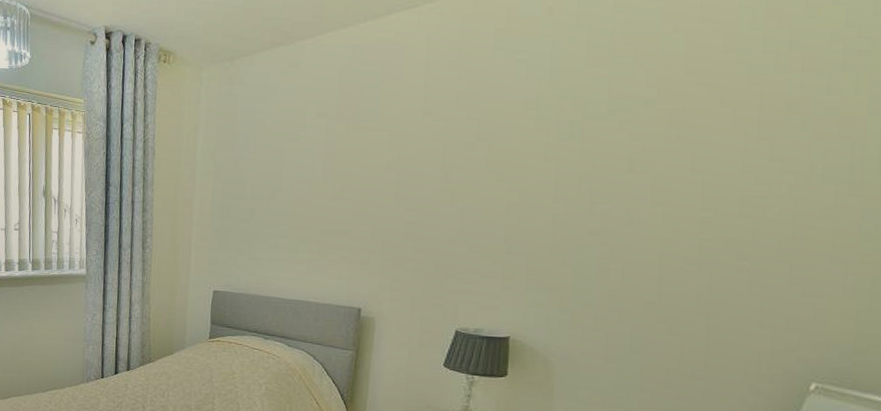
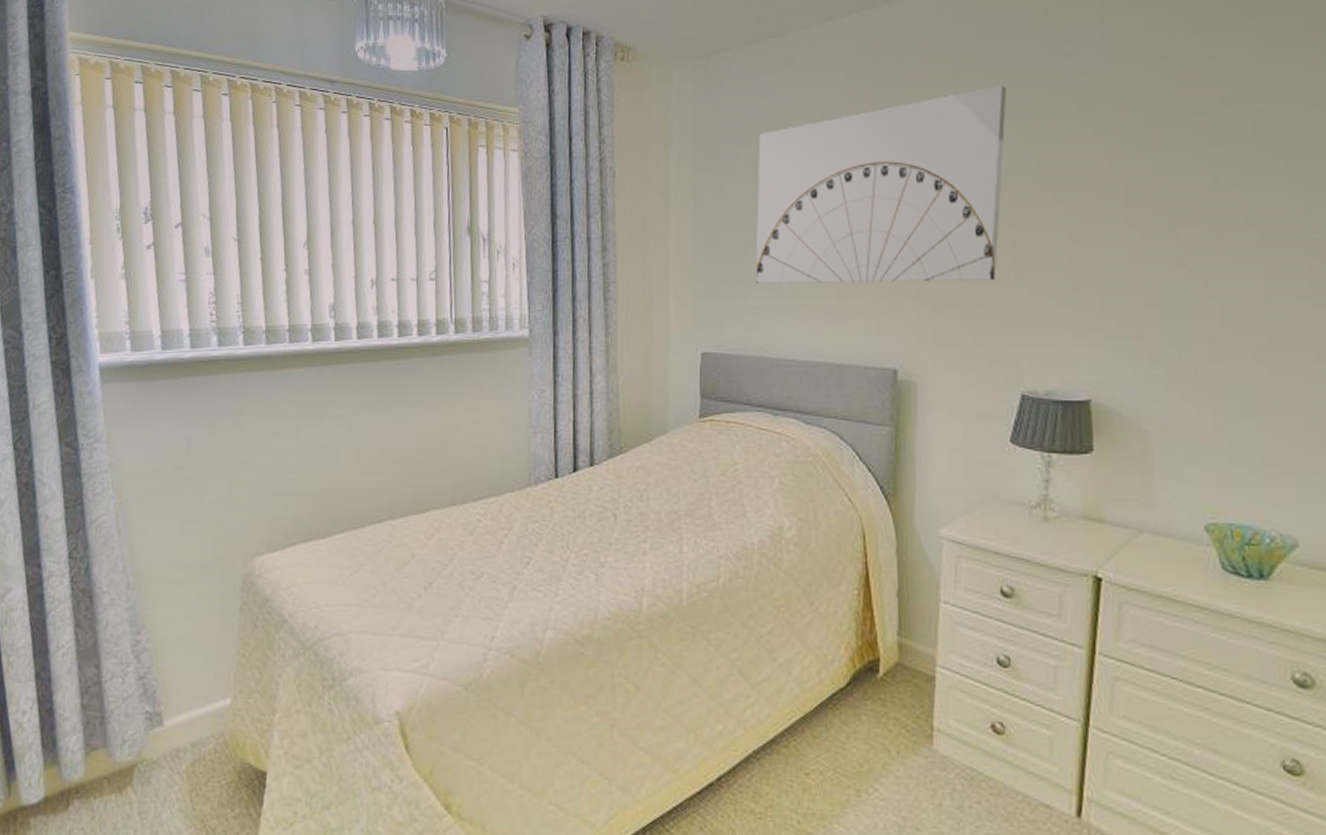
wall art: none [257,87,468,243] -> present [755,85,1007,283]

